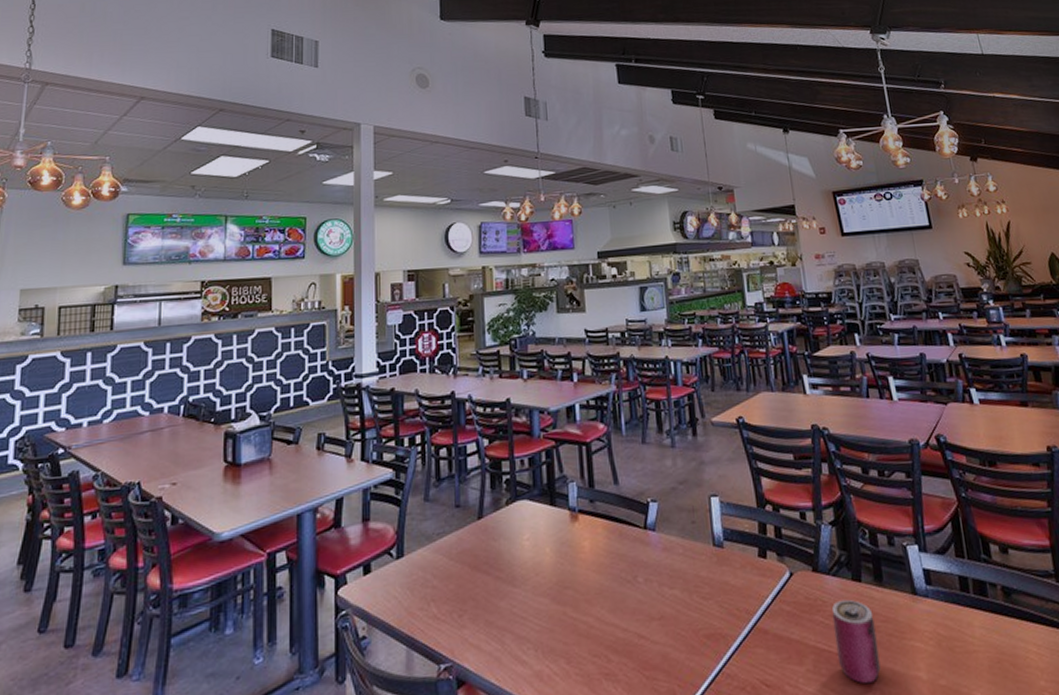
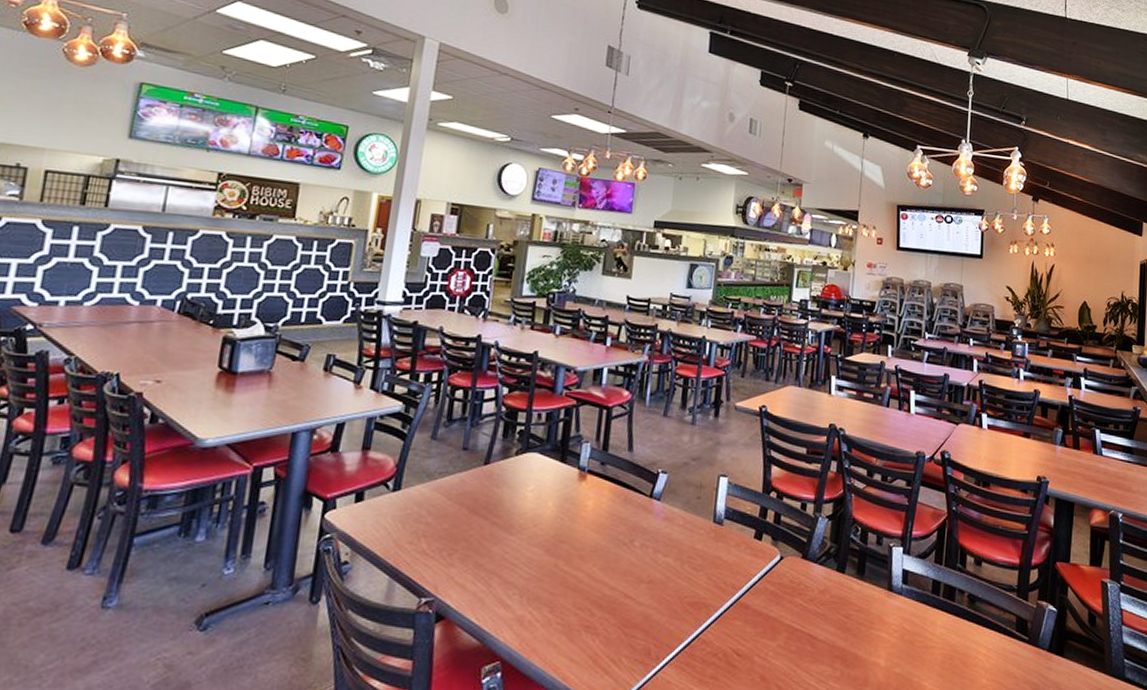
can: present [831,599,881,684] -> none [808,587,849,664]

